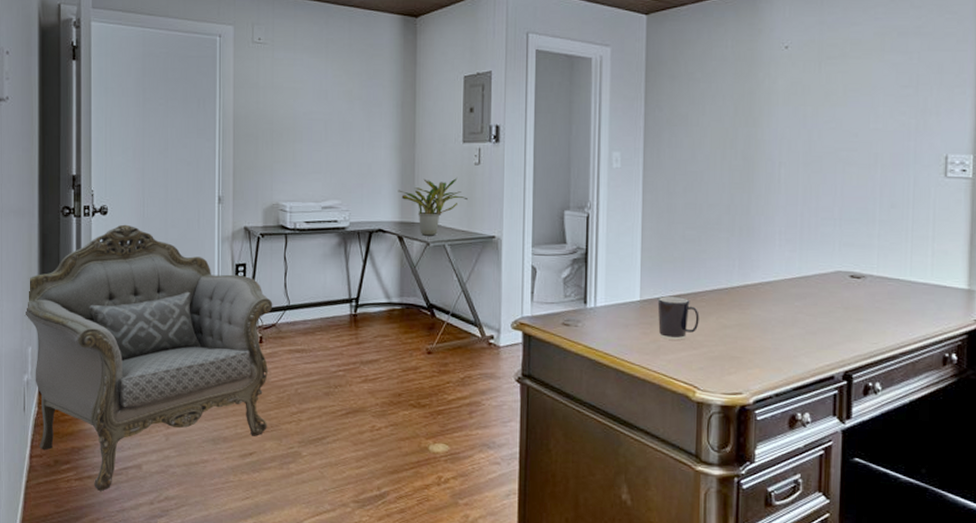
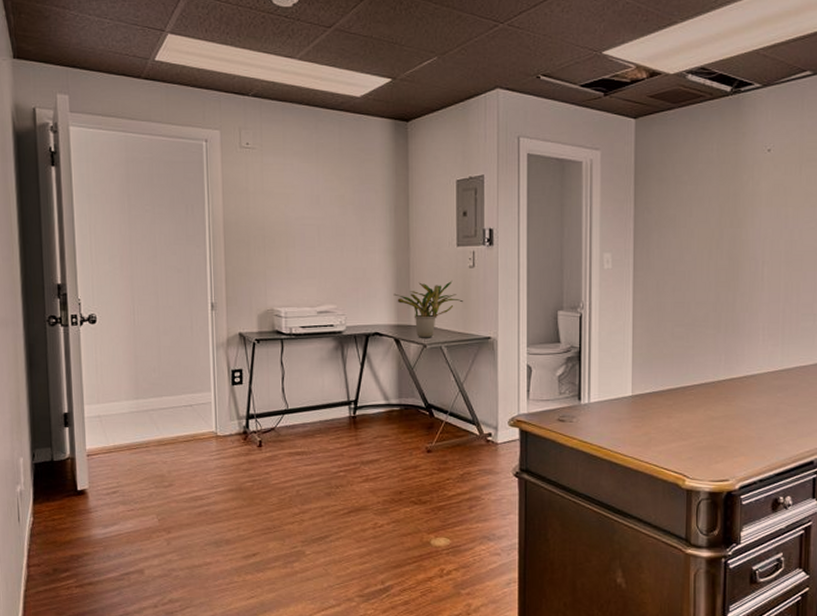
armchair: present [25,224,273,491] -> none [14,333,271,597]
mug: present [657,296,700,340] -> none [648,391,688,432]

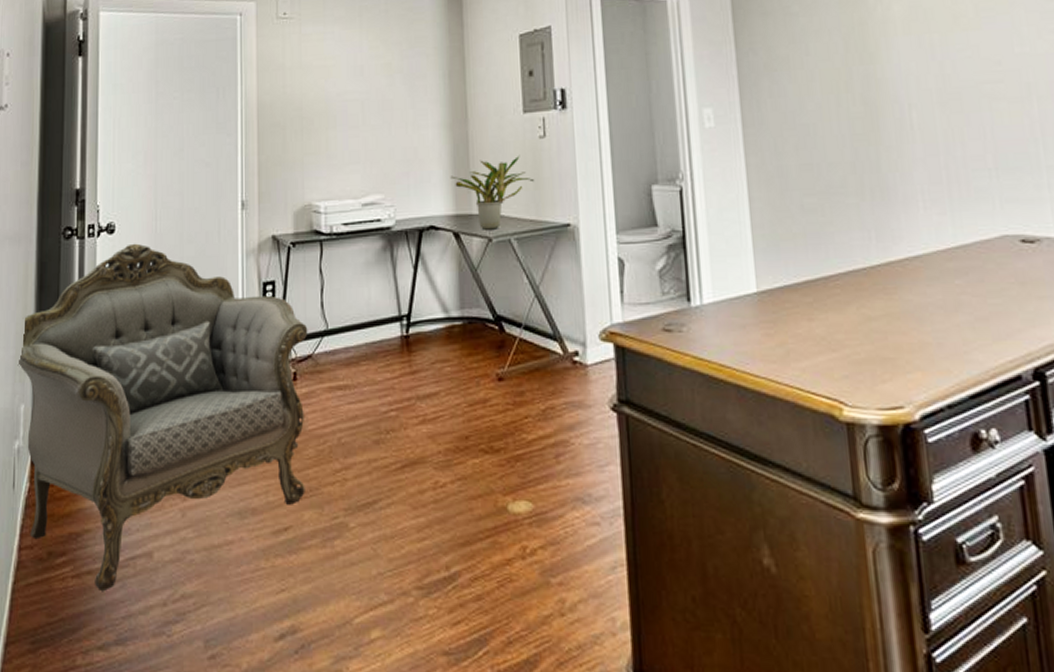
armchair: none [14,333,271,597] -> present [17,243,308,591]

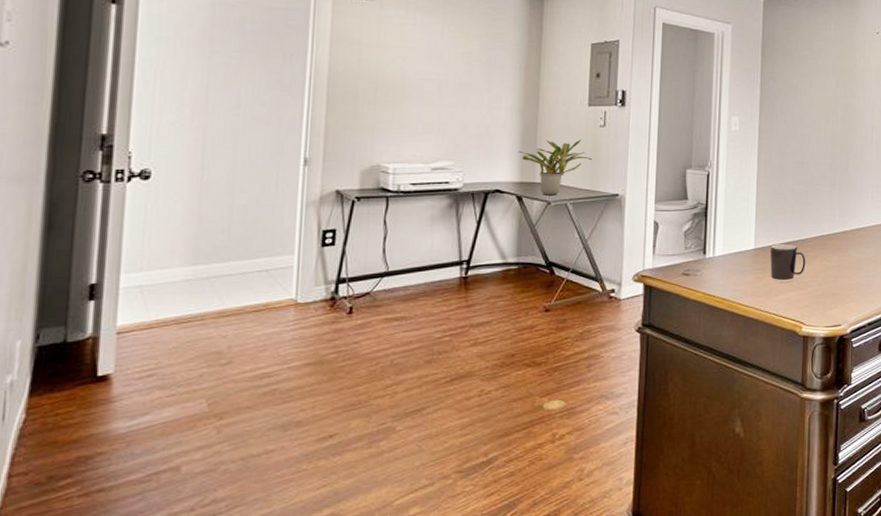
armchair: present [17,243,308,591] -> none [13,190,368,505]
mug: none [779,284,836,341] -> present [769,244,806,282]

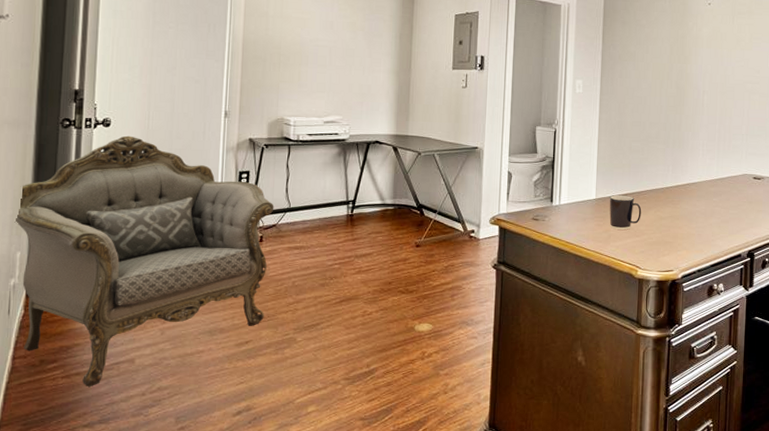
armchair: none [13,190,368,505] -> present [14,135,274,386]
potted plant: present [518,138,592,195] -> none [394,98,455,147]

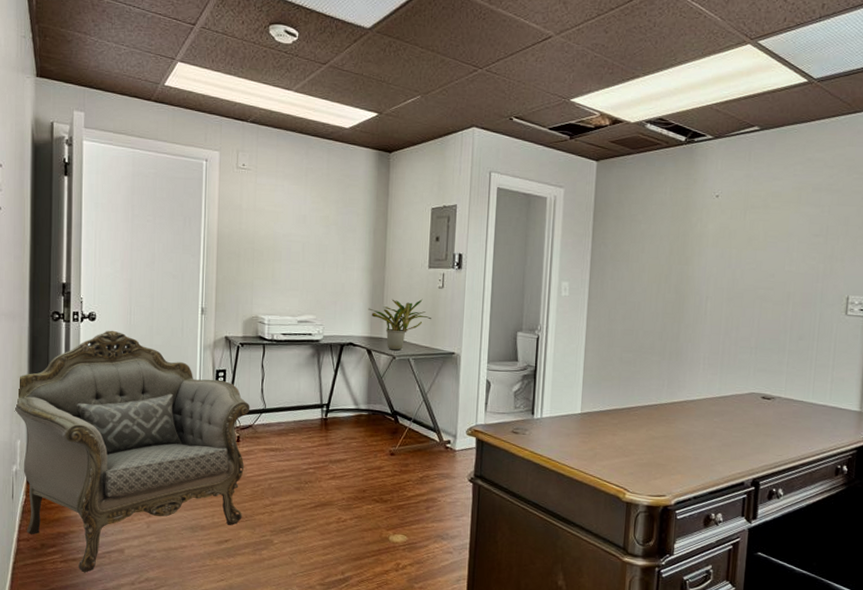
potted plant: none [394,98,455,147] -> present [368,298,431,351]
mug: present [609,195,642,230] -> none [595,410,632,449]

